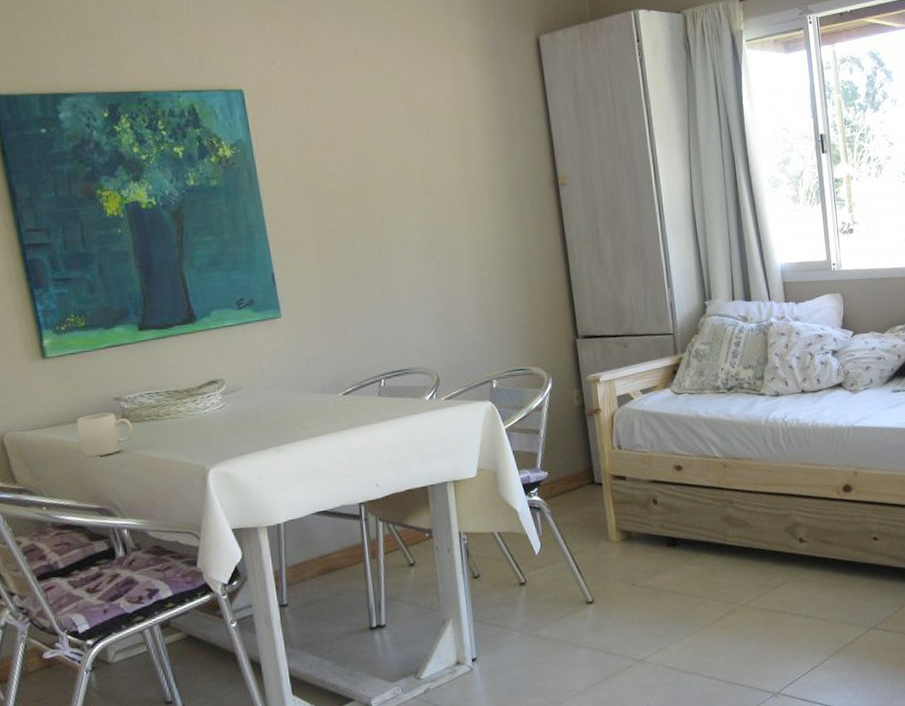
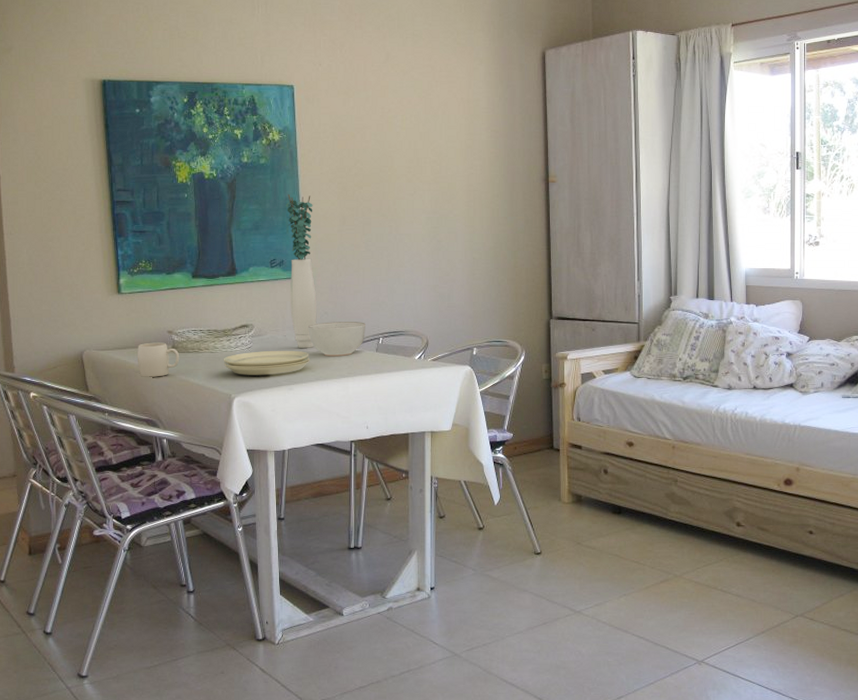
plate: none [189,404,300,442] -> present [223,350,310,375]
vase: none [248,220,303,402] -> present [286,194,317,348]
bowl: none [291,363,364,408] -> present [307,322,365,357]

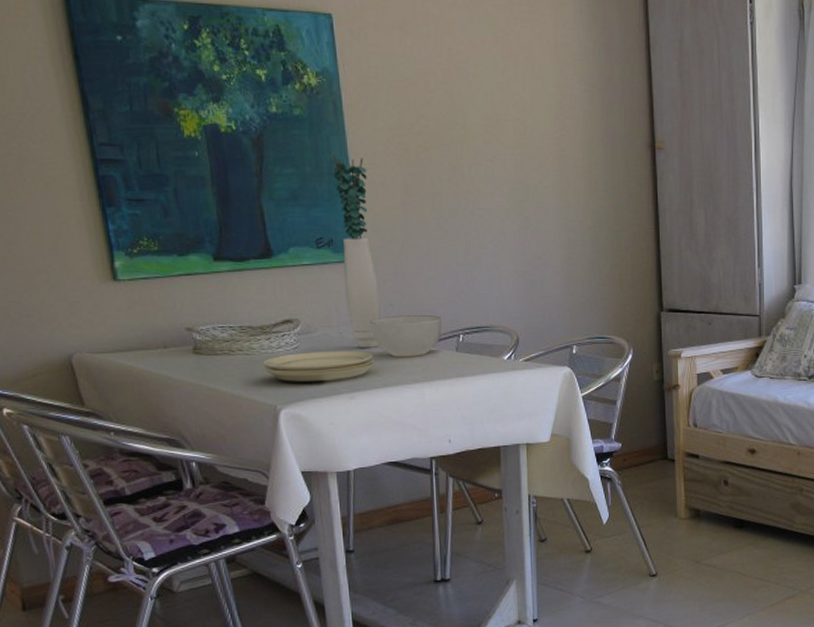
mug: present [137,342,180,377] -> none [146,342,205,386]

